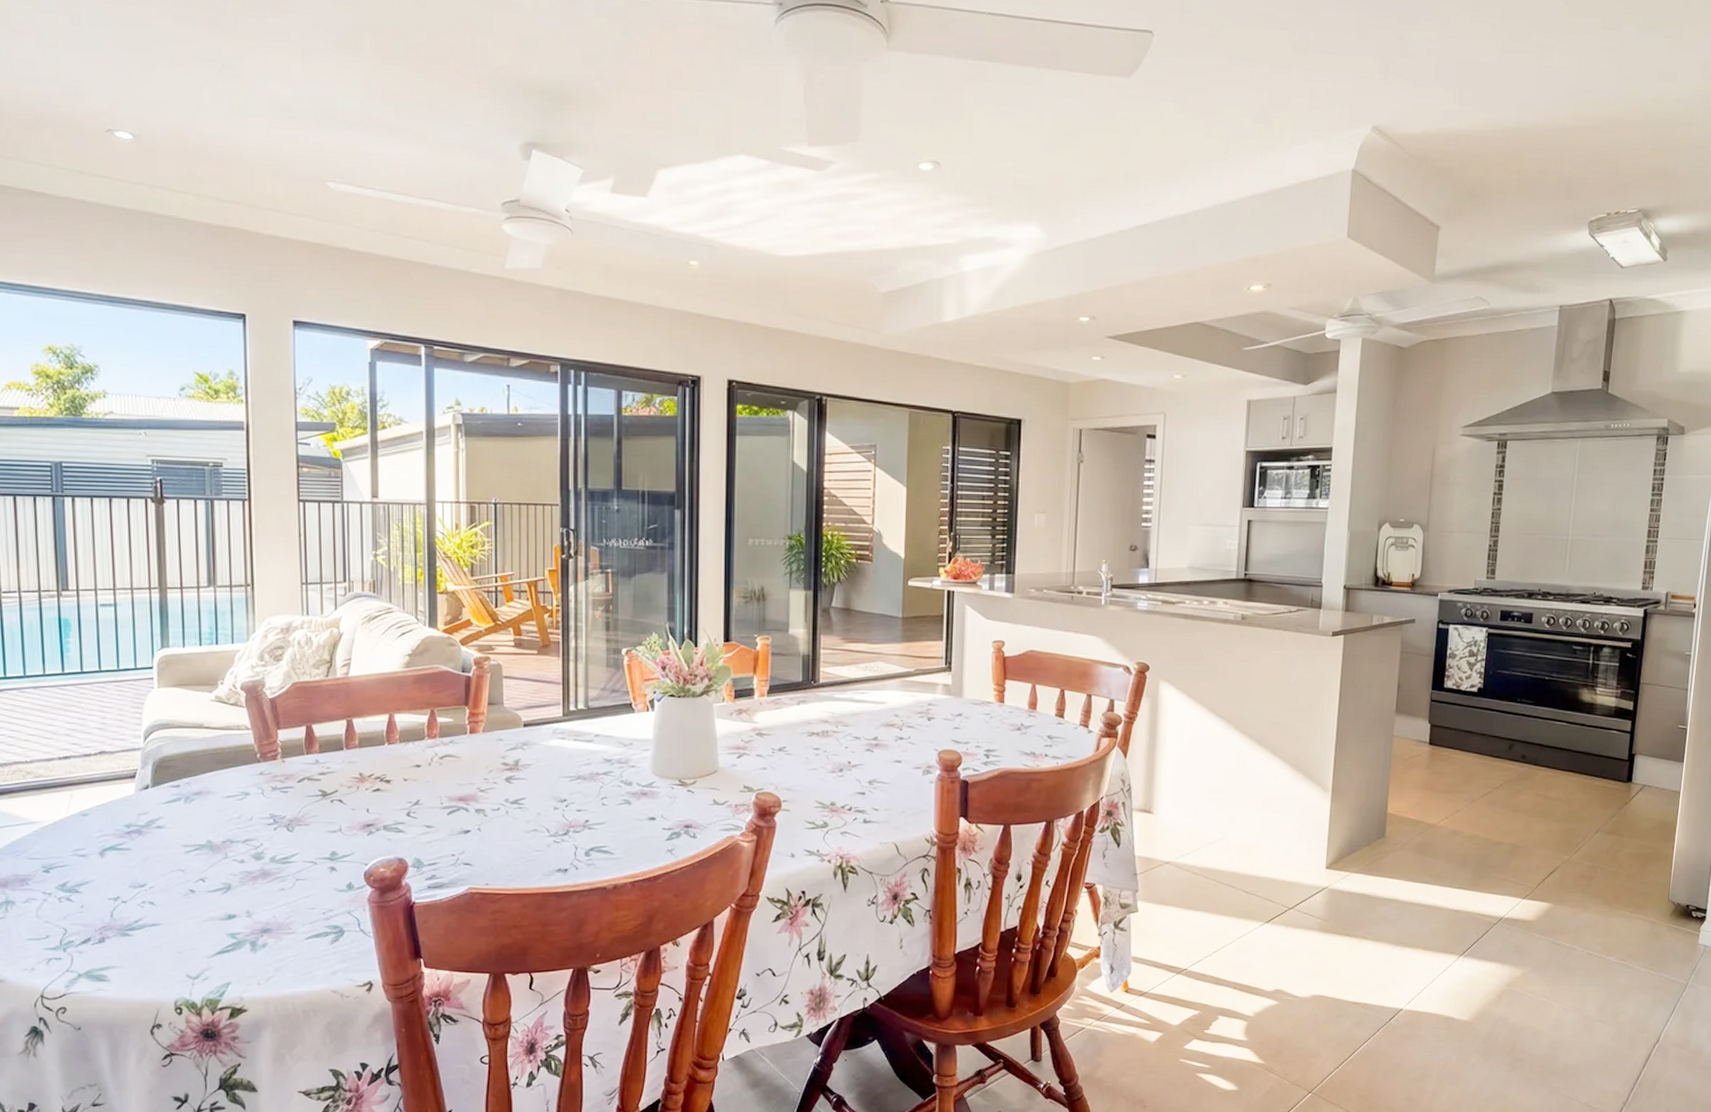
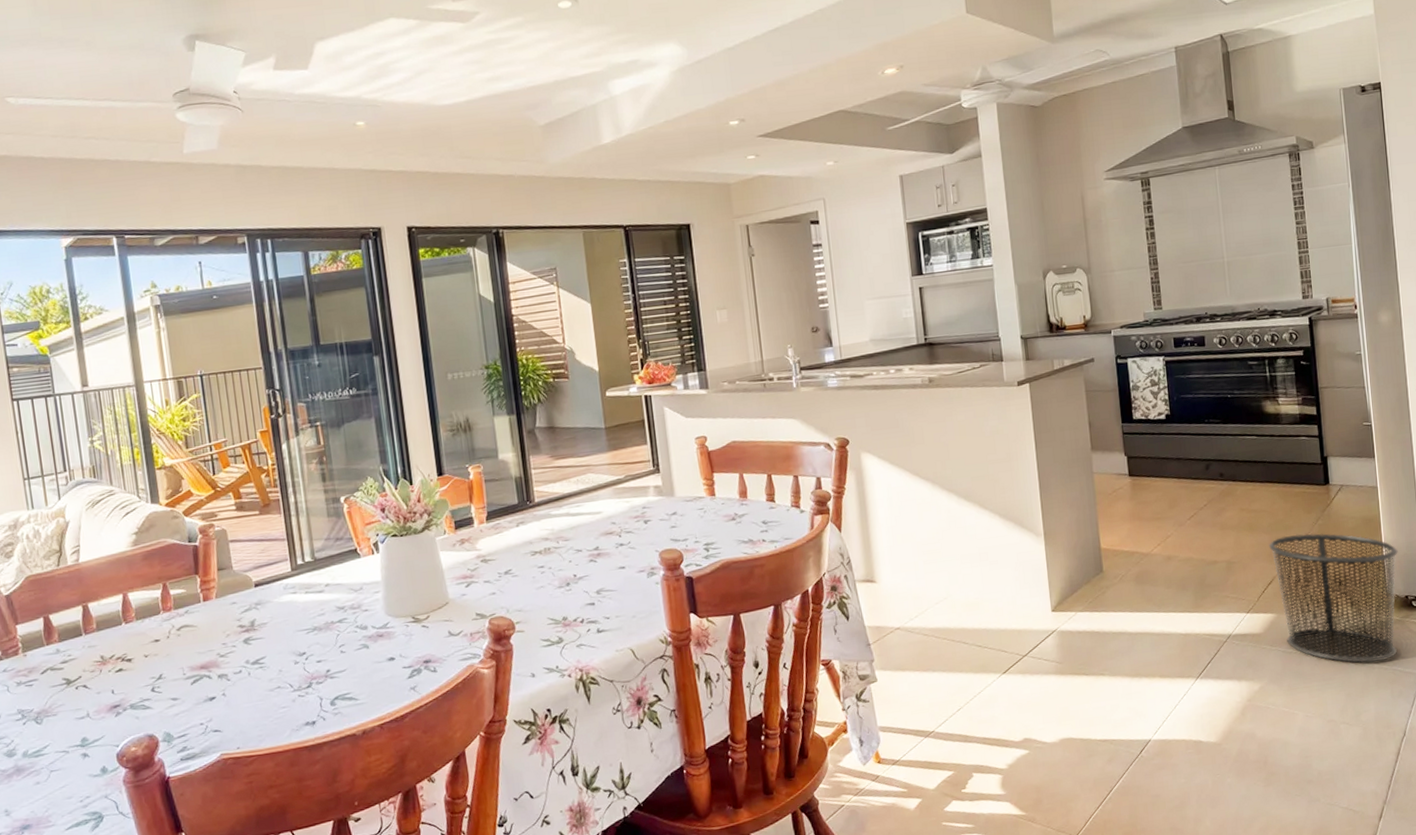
trash can: none [1558,827,1688,965] -> present [1269,533,1398,663]

